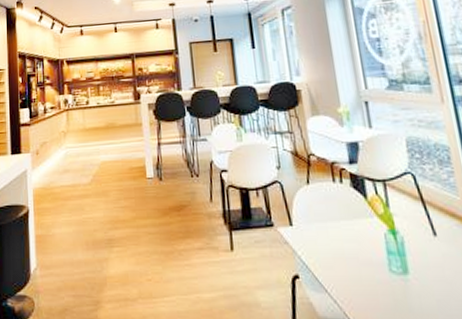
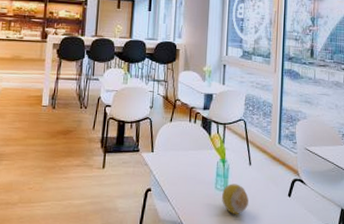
fruit: none [401,264,446,310] -> present [222,183,249,215]

